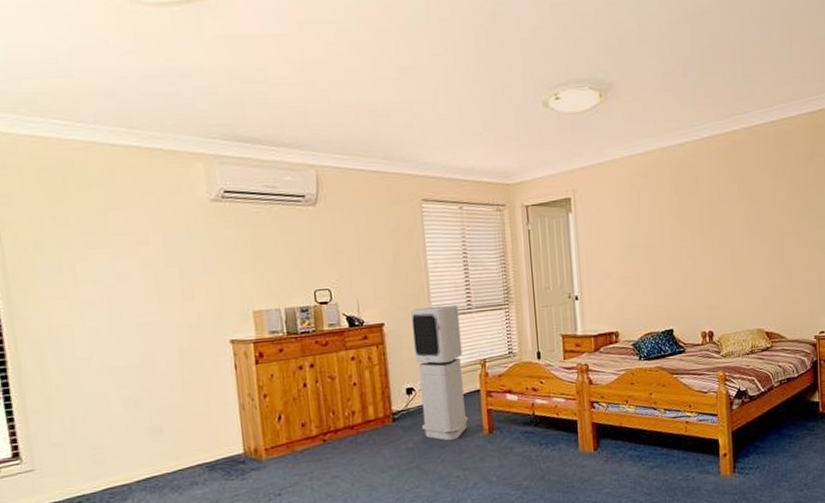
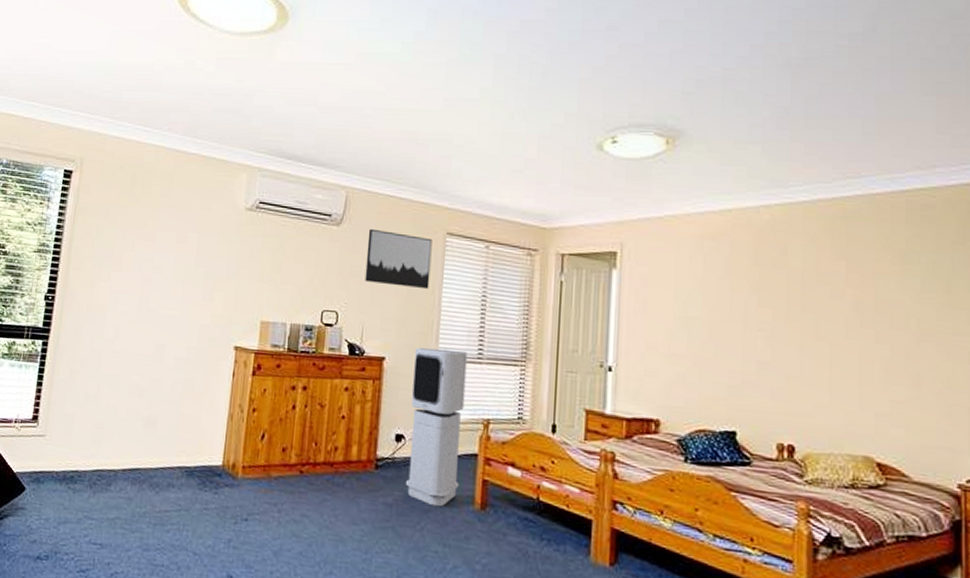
wall art: none [346,204,414,257] -> present [364,228,433,290]

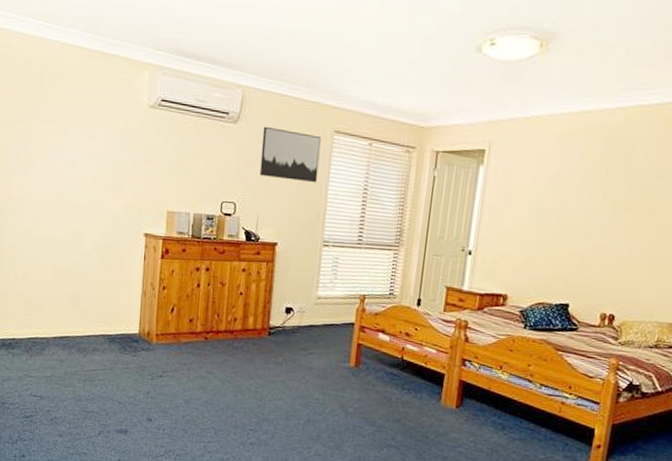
air purifier: present [405,348,468,507] -> none [293,235,349,365]

